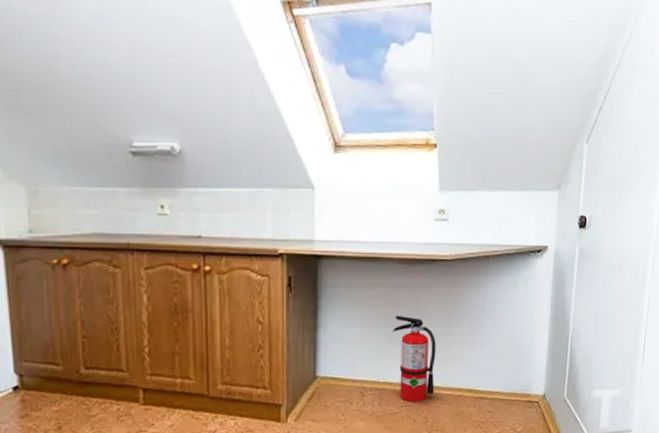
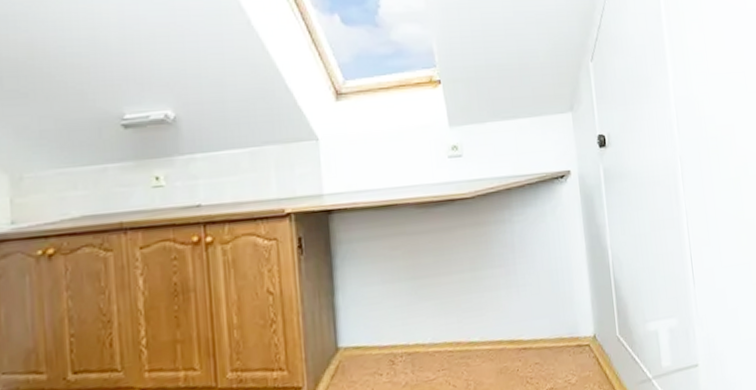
fire extinguisher: present [393,315,436,403] -> none [418,265,473,365]

